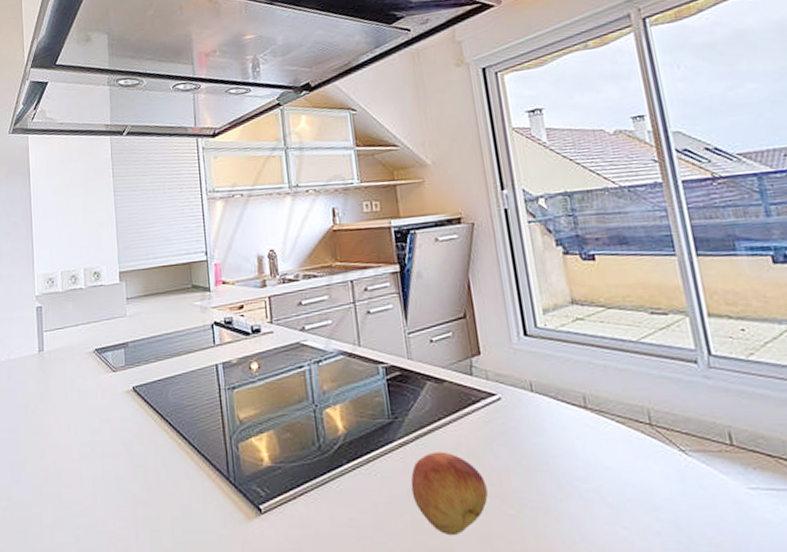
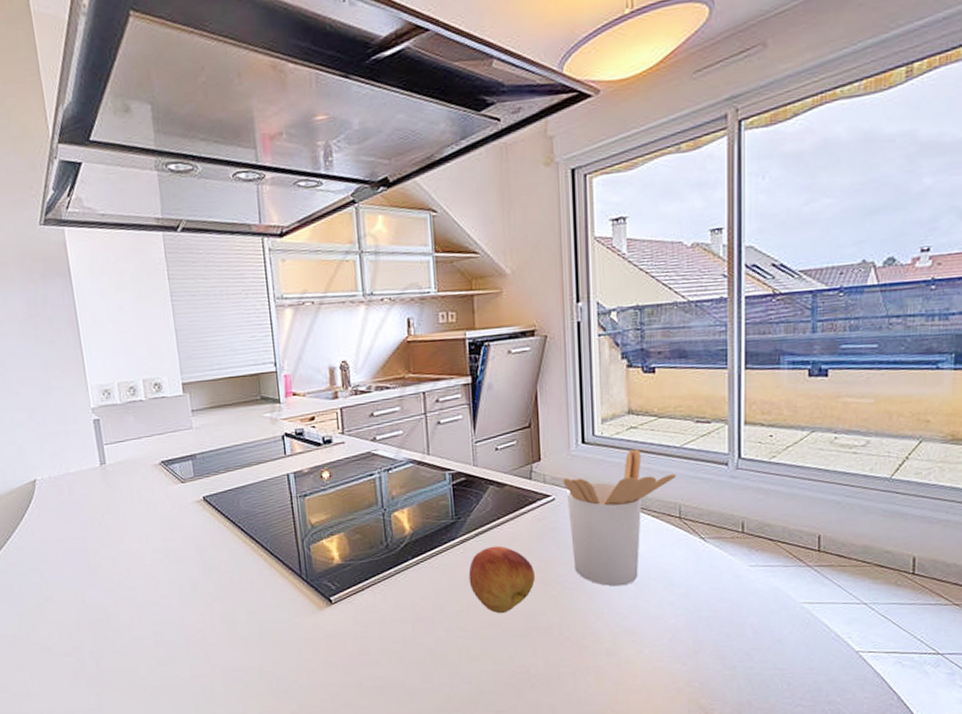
utensil holder: none [507,343,639,508] -> present [562,449,677,587]

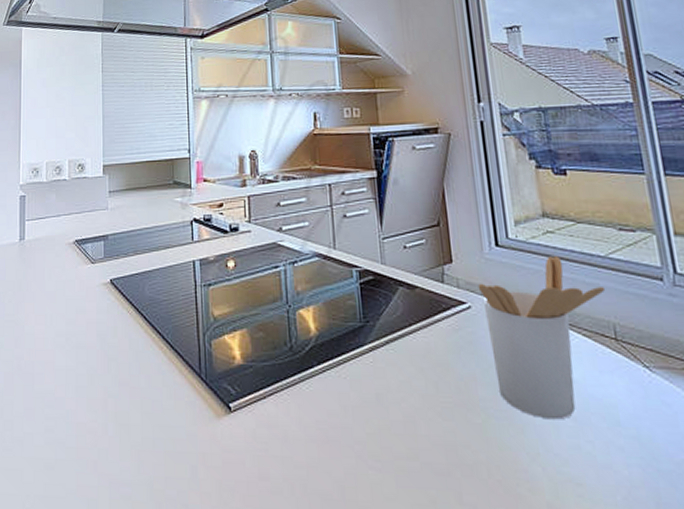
fruit: present [468,546,535,614] -> none [379,357,455,443]

